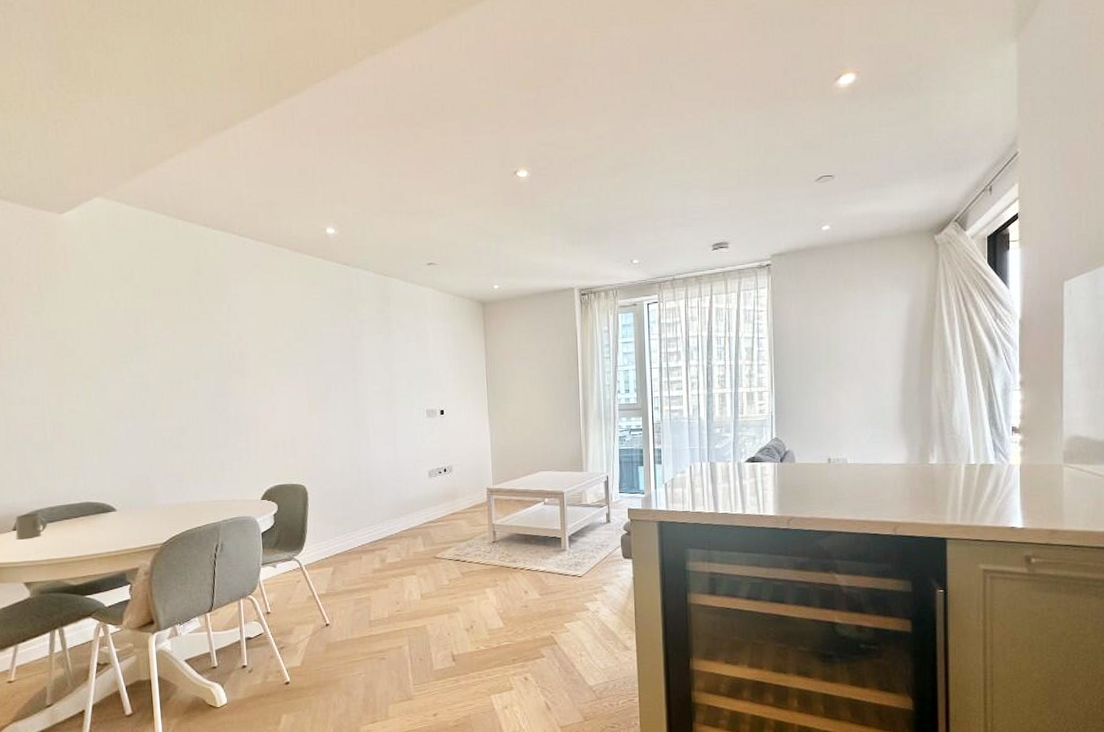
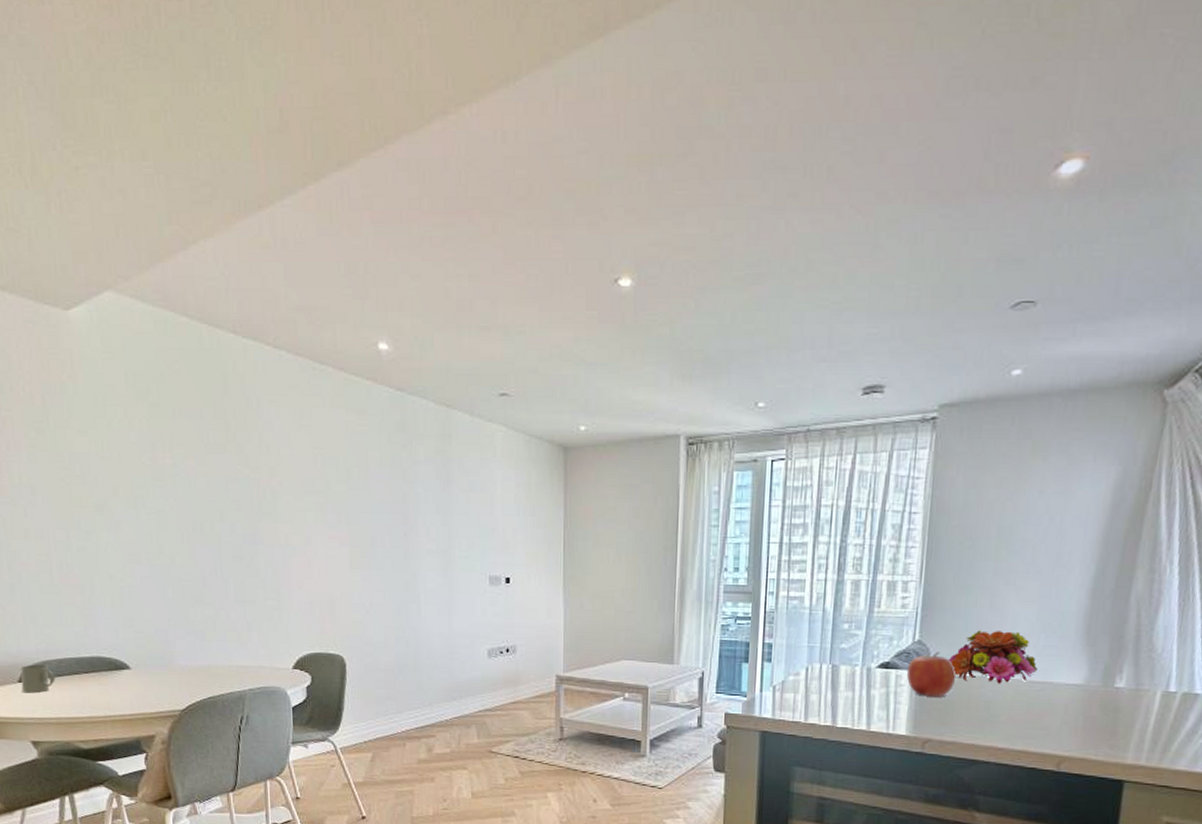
fruit: none [769,446,808,483] -> present [906,652,957,697]
flower bouquet: none [800,425,870,468] -> present [947,630,1038,684]

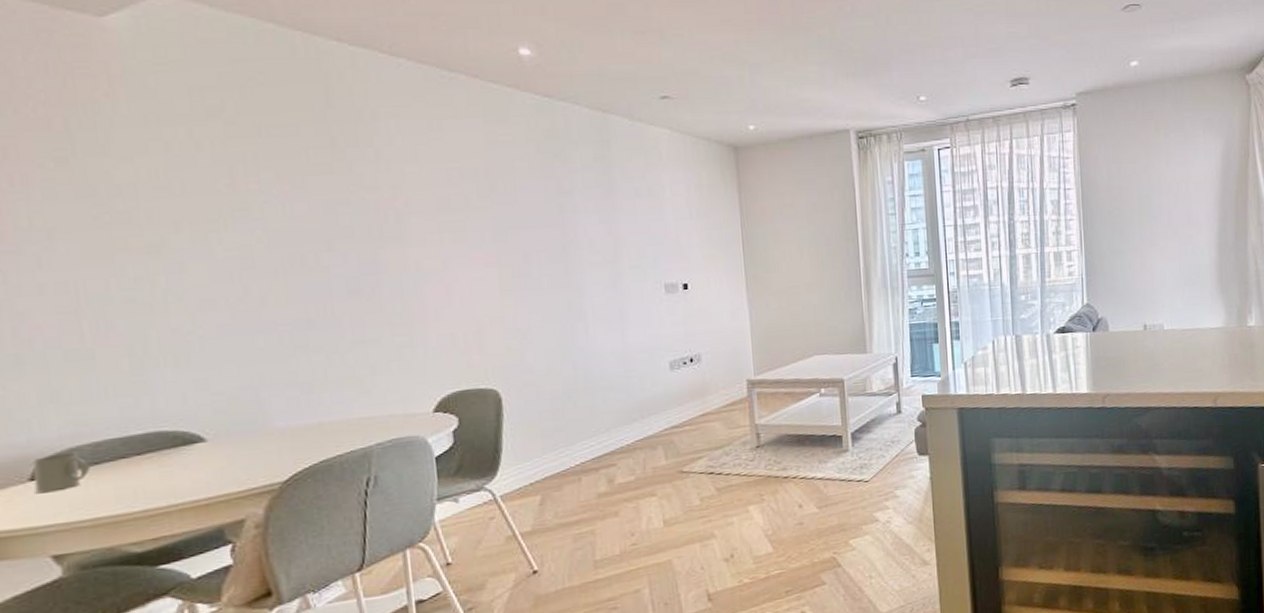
fruit: present [906,652,957,697] -> none [1080,312,1123,355]
flower bouquet: present [947,630,1038,684] -> none [1113,286,1187,336]

